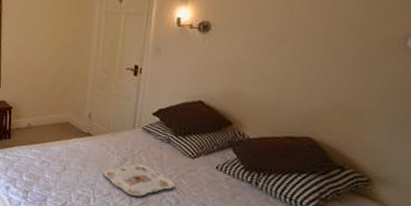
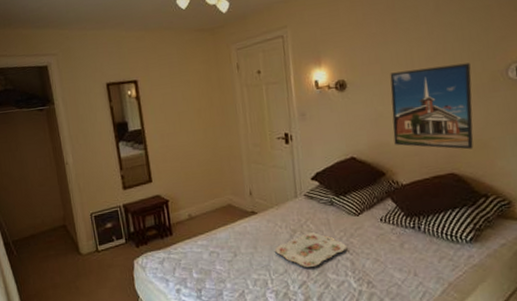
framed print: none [250,22,361,117] -> present [390,62,474,150]

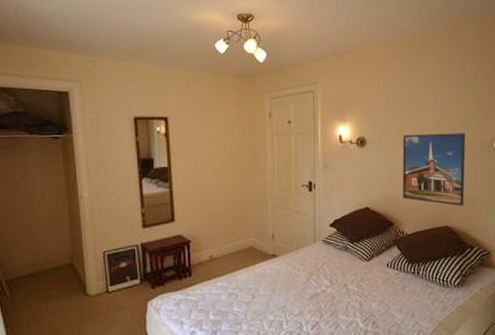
serving tray: present [275,232,346,267] -> none [292,275,356,309]

